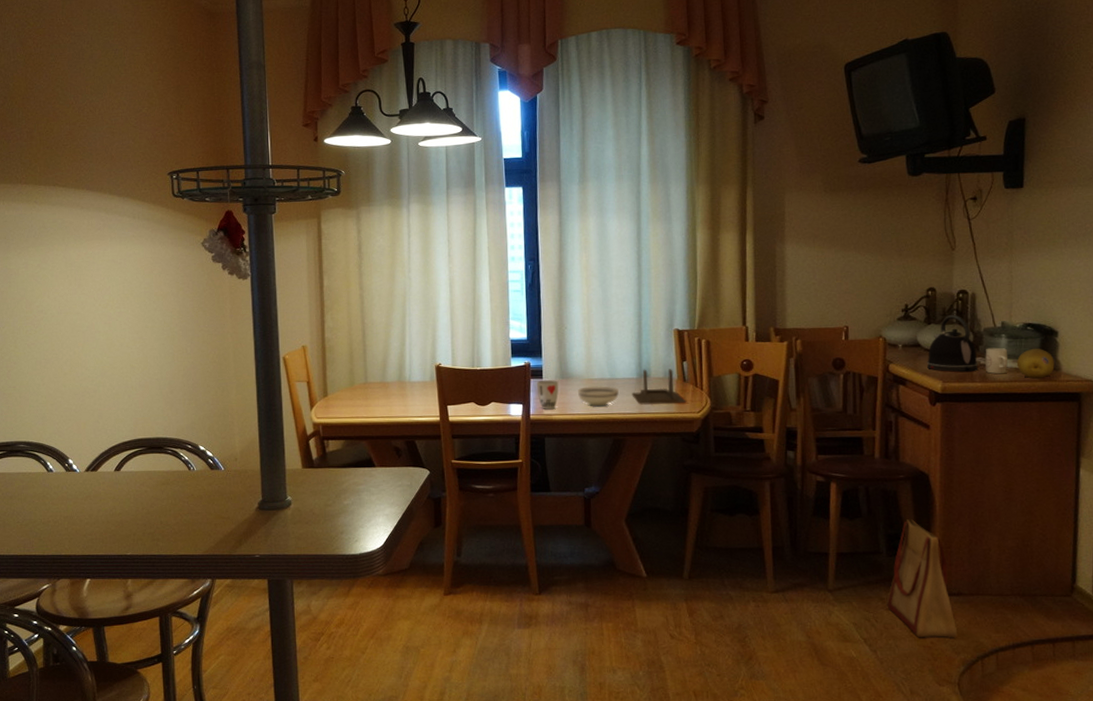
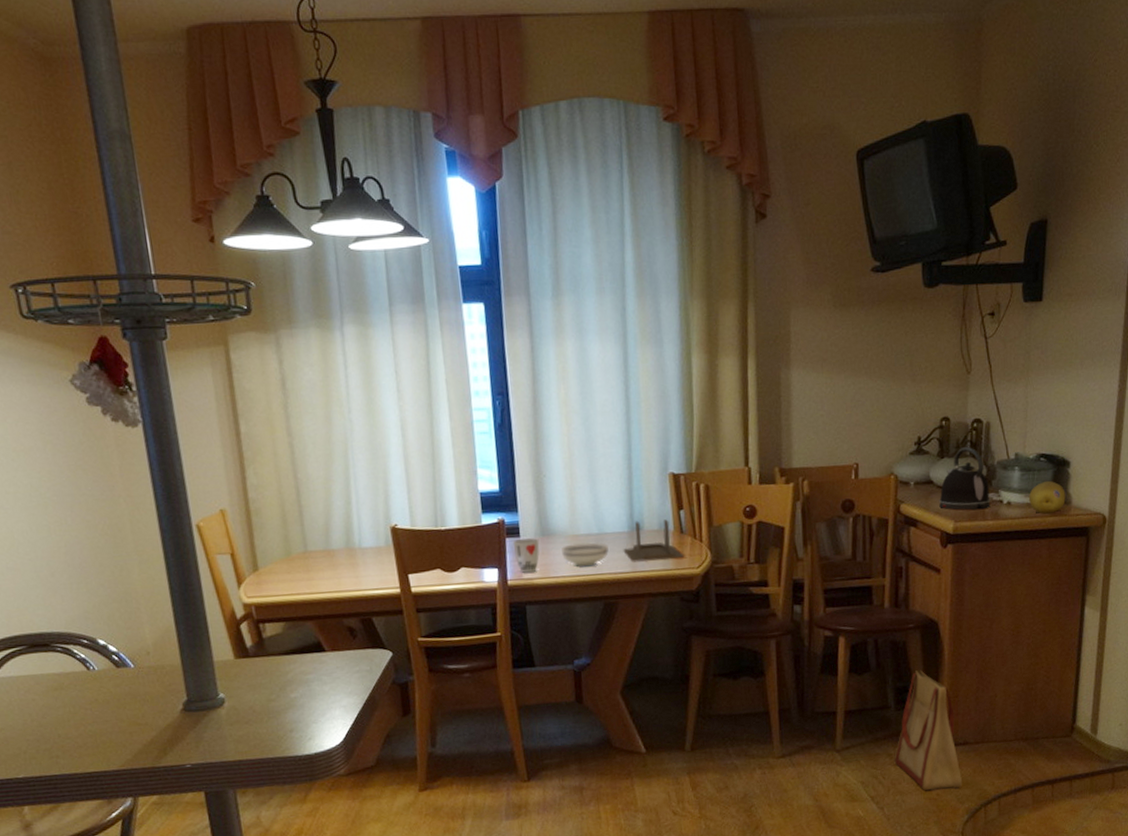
mug: present [985,347,1009,375] -> none [998,481,1021,511]

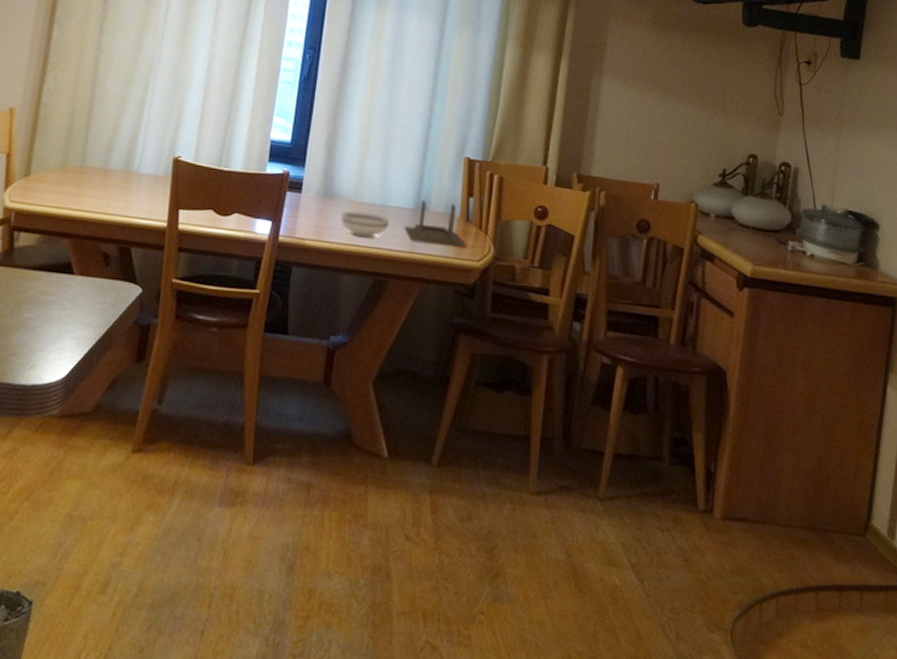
cup: present [514,538,540,573] -> none [292,195,321,232]
shopping bag: present [894,669,962,790] -> none [662,421,737,573]
kettle: present [939,446,991,511] -> none [739,188,793,257]
fruit: present [1028,480,1066,515] -> none [833,239,873,277]

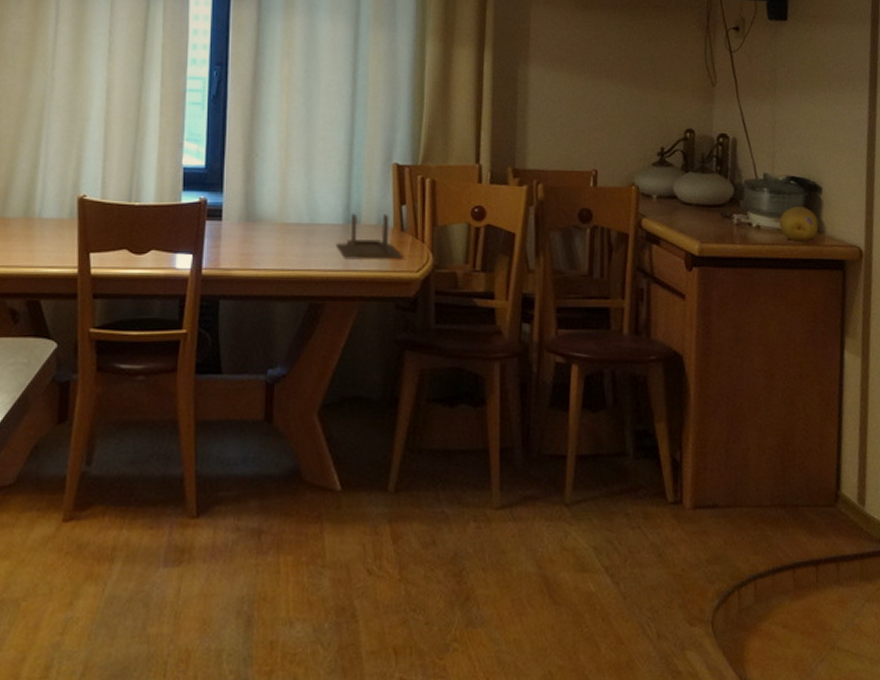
bowl: present [340,210,390,238] -> none [267,233,319,260]
fruit: none [833,239,873,277] -> present [779,205,819,243]

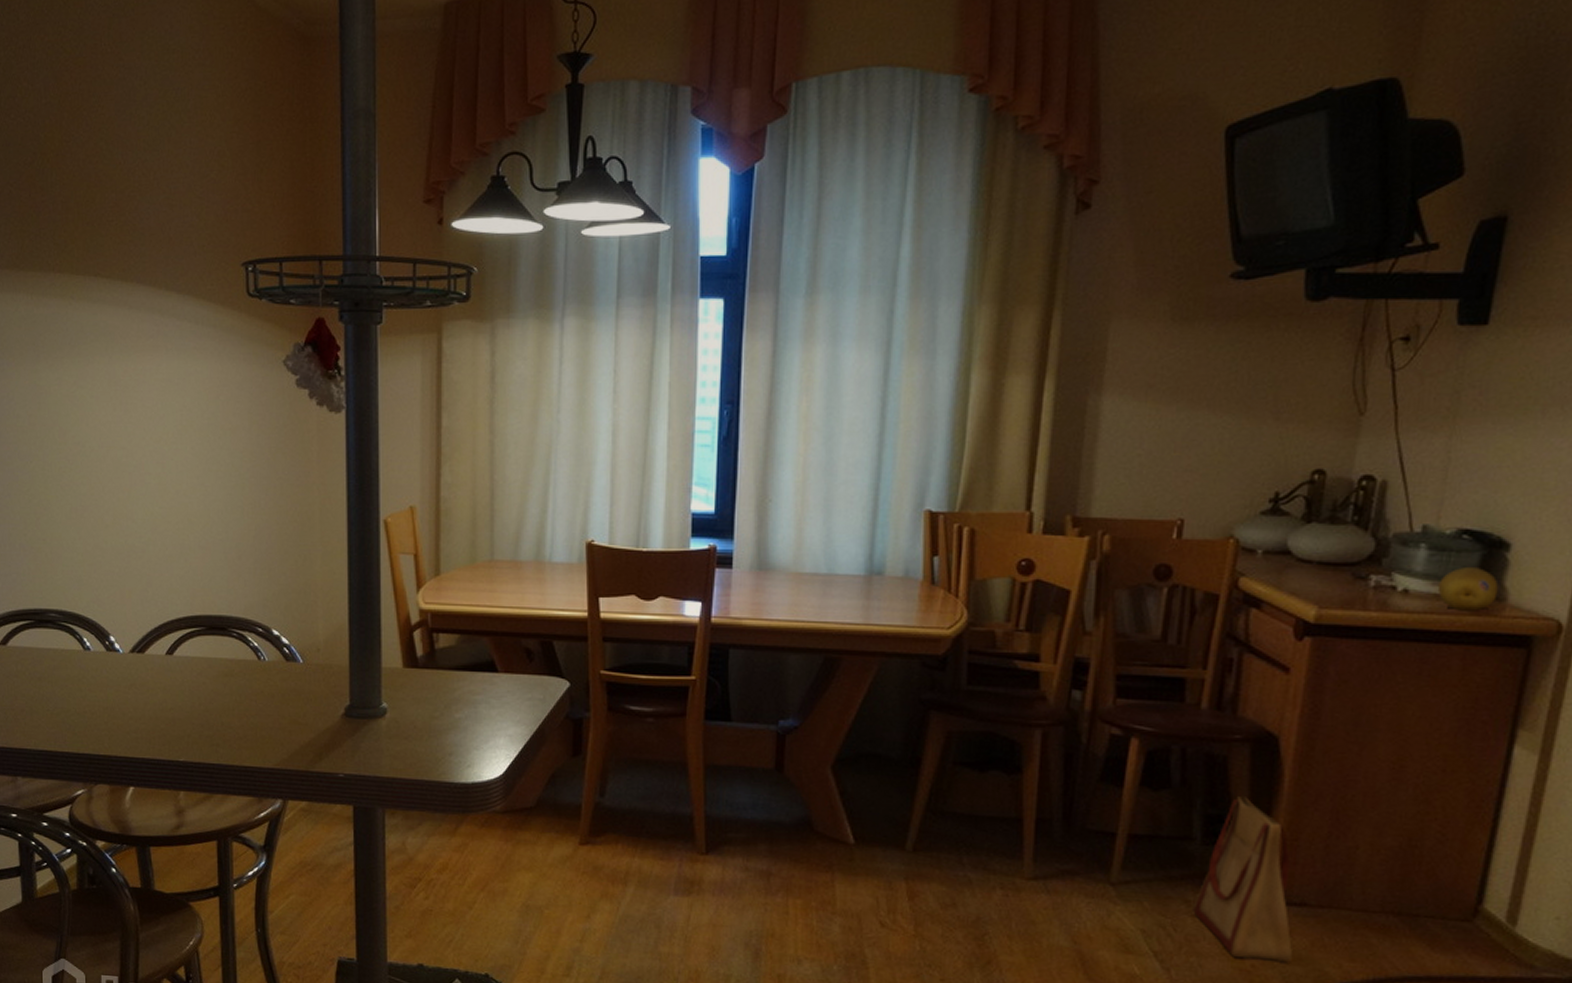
napkin holder: present [335,213,404,261] -> none [855,563,934,615]
shopping bag: none [632,410,711,563] -> present [1192,795,1292,962]

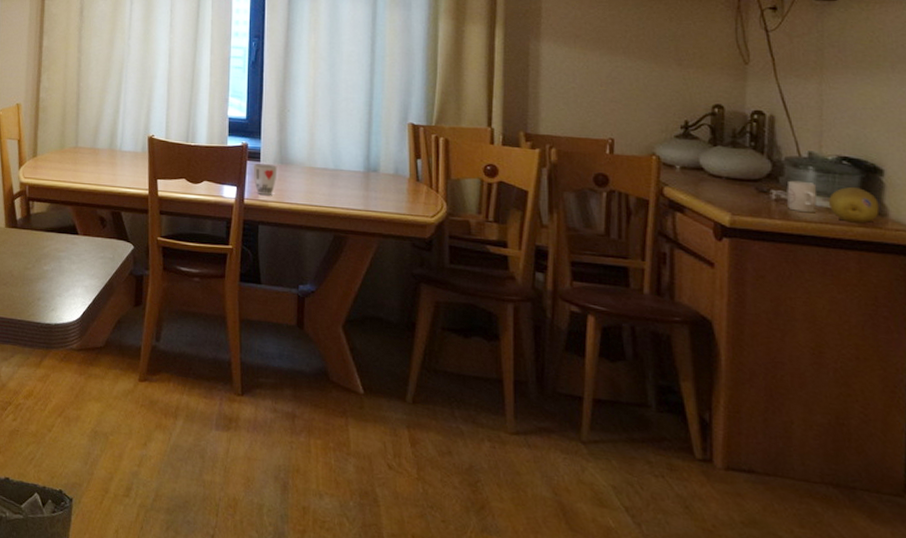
cup: none [724,571,755,611] -> present [254,163,278,195]
shopping bag: present [1192,795,1292,962] -> none [655,370,747,524]
mug: none [1388,562,1427,602] -> present [786,180,818,213]

